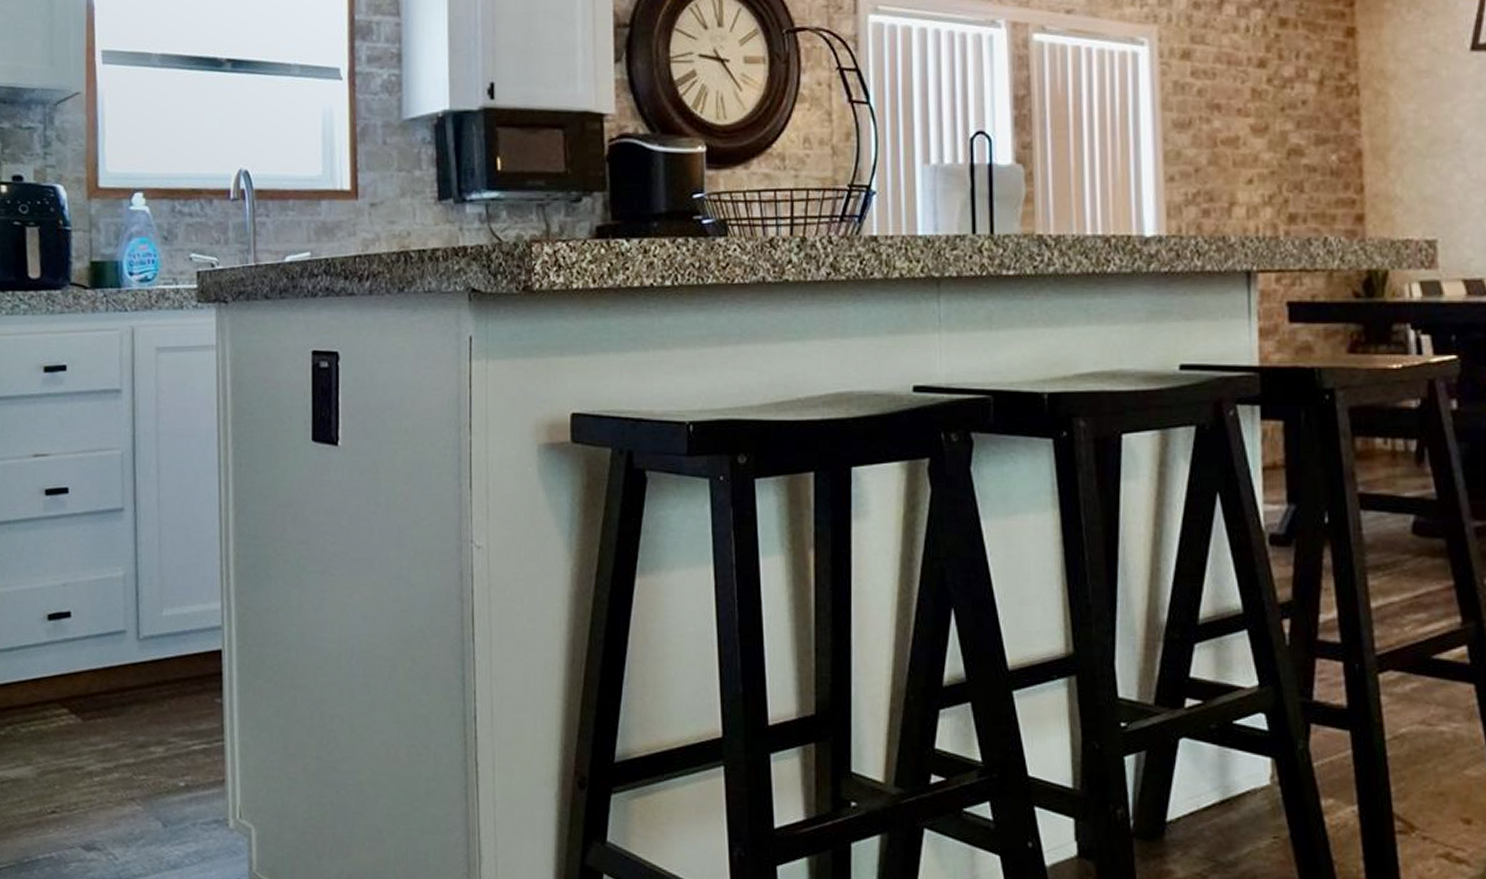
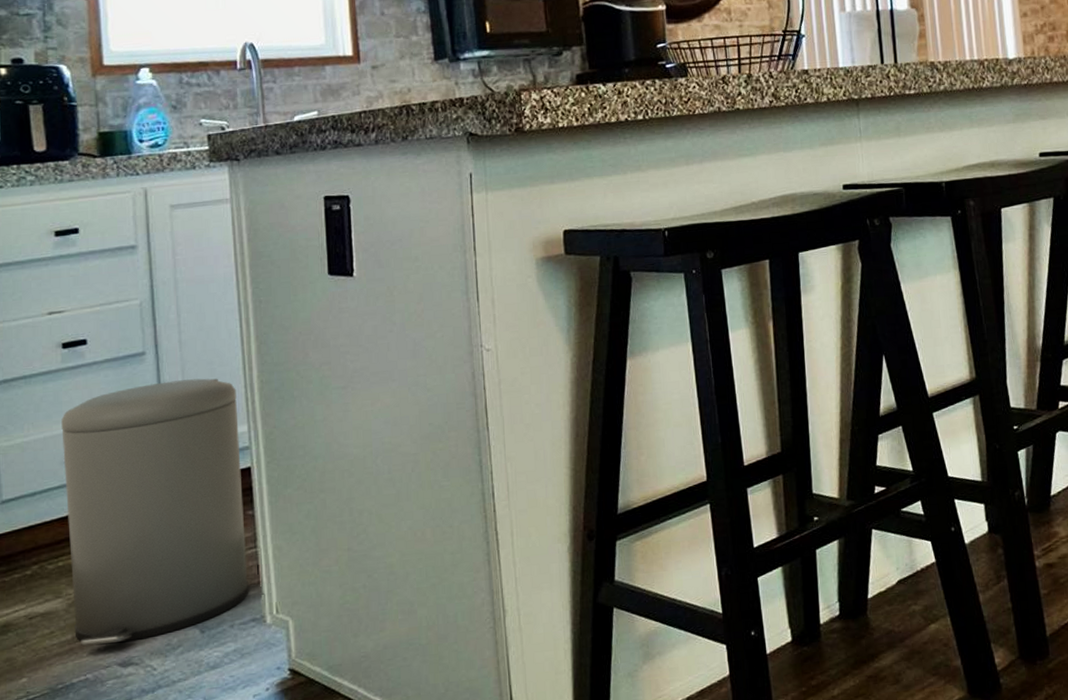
pedal bin: none [40,543,214,824] -> present [61,378,249,647]

